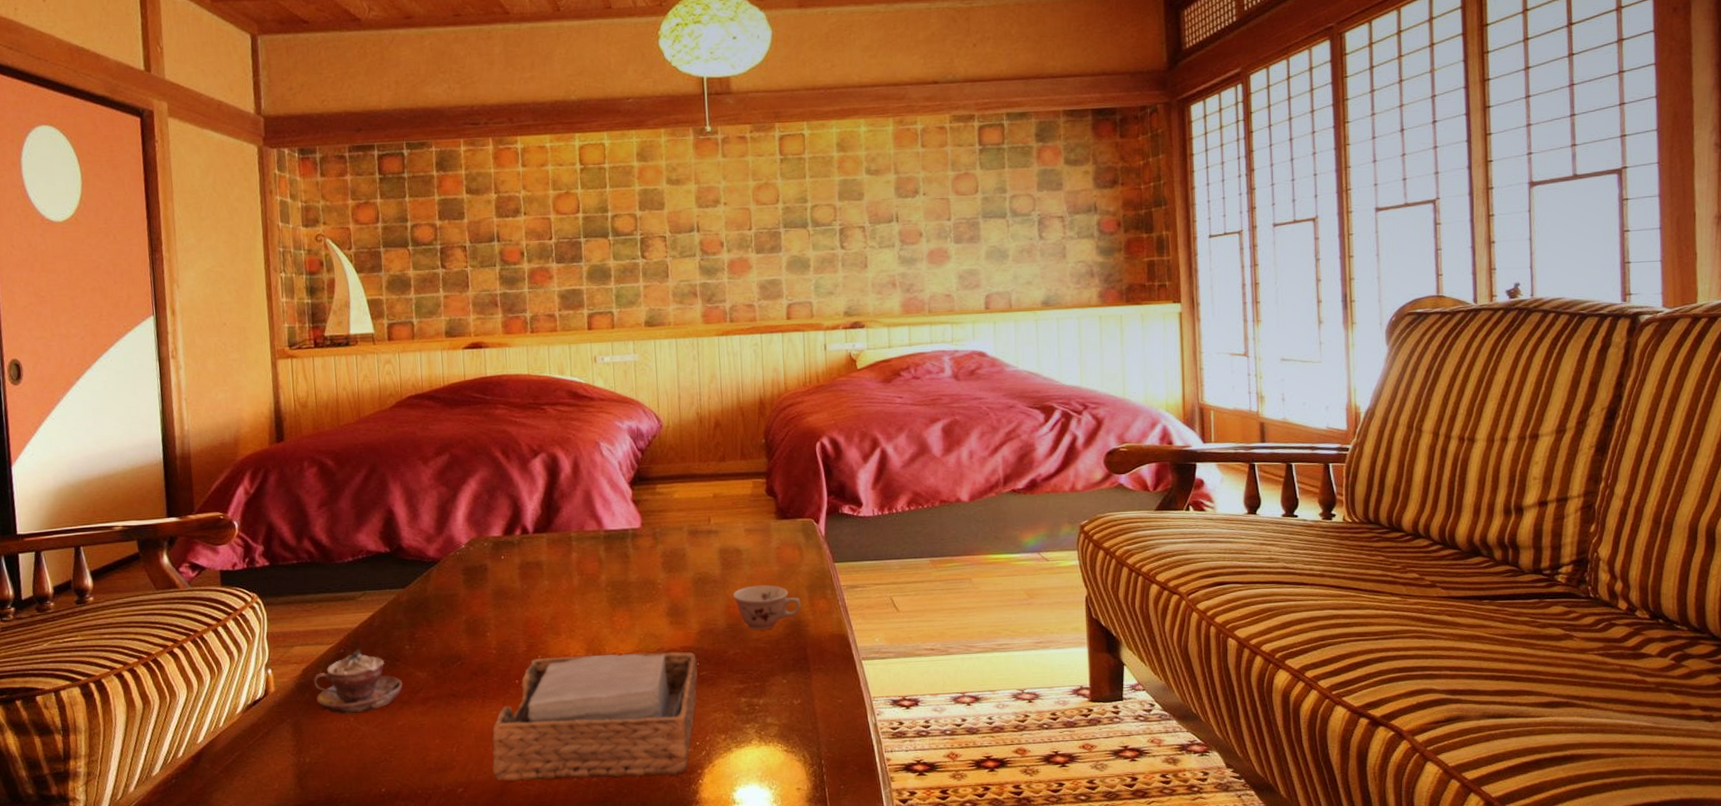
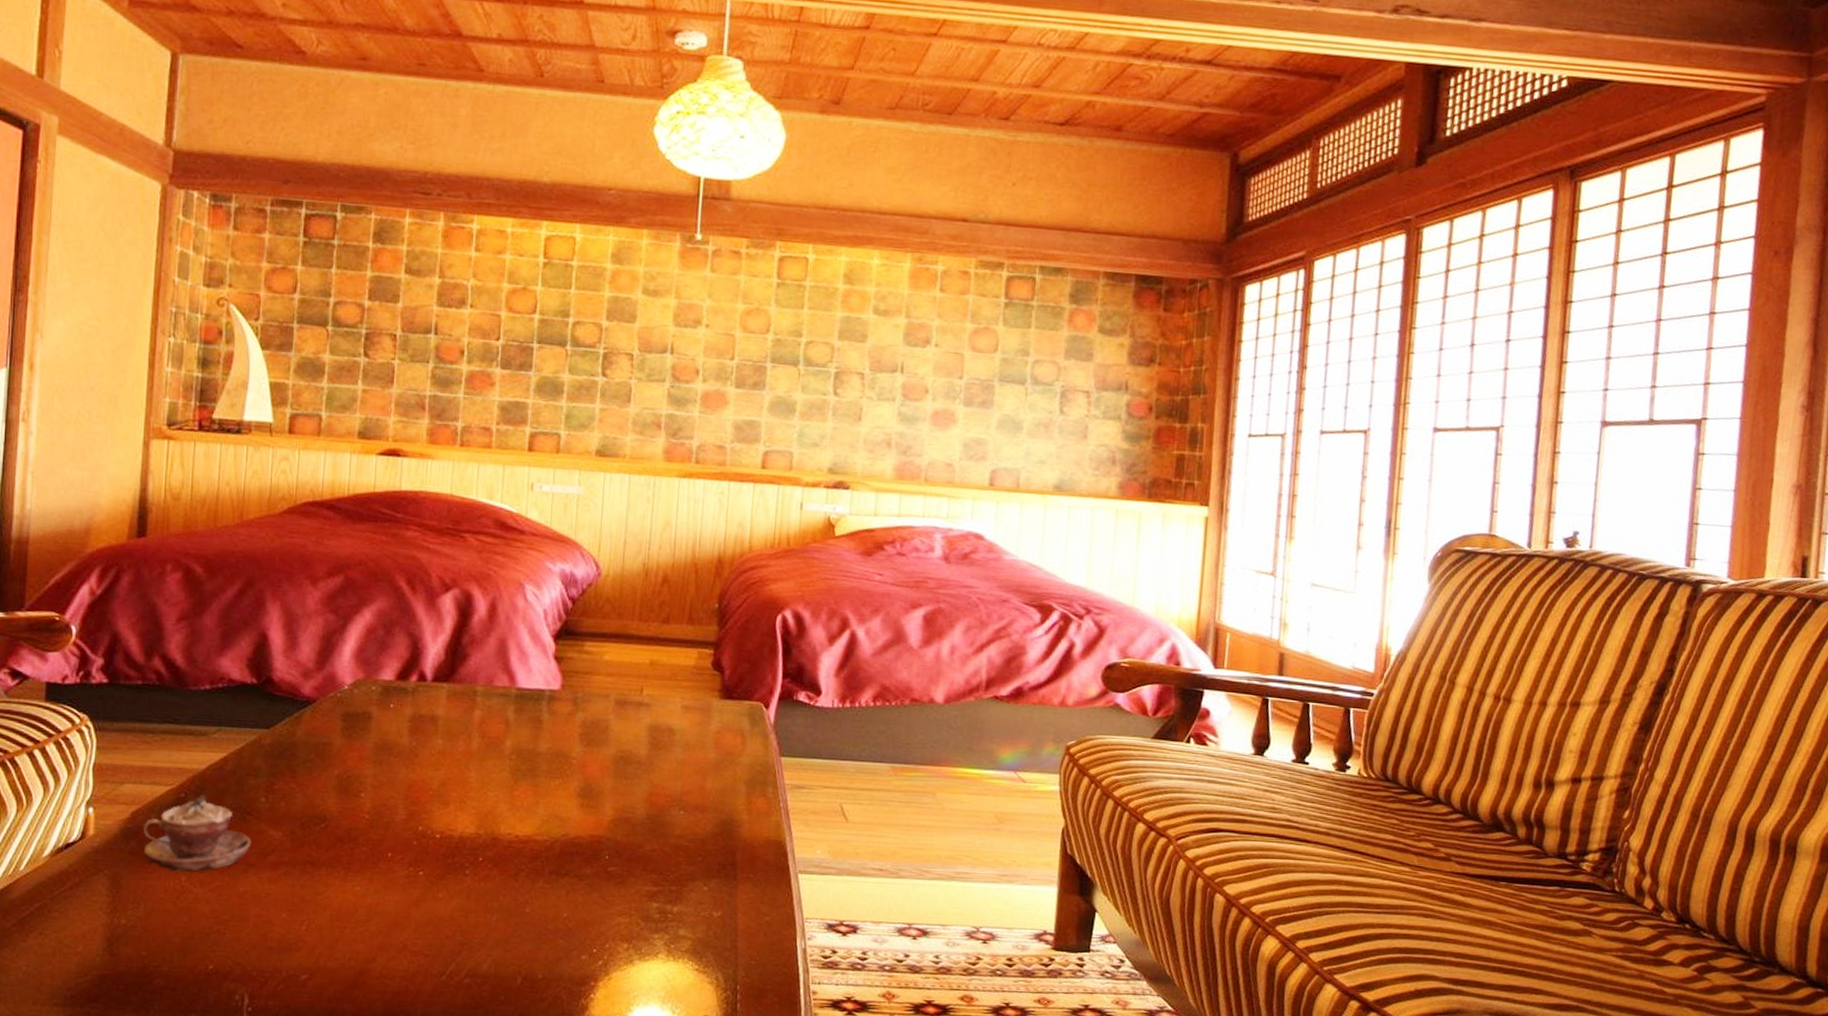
napkin holder: present [492,651,699,781] -> none [347,829,606,985]
teacup: present [732,585,802,631] -> none [657,772,737,827]

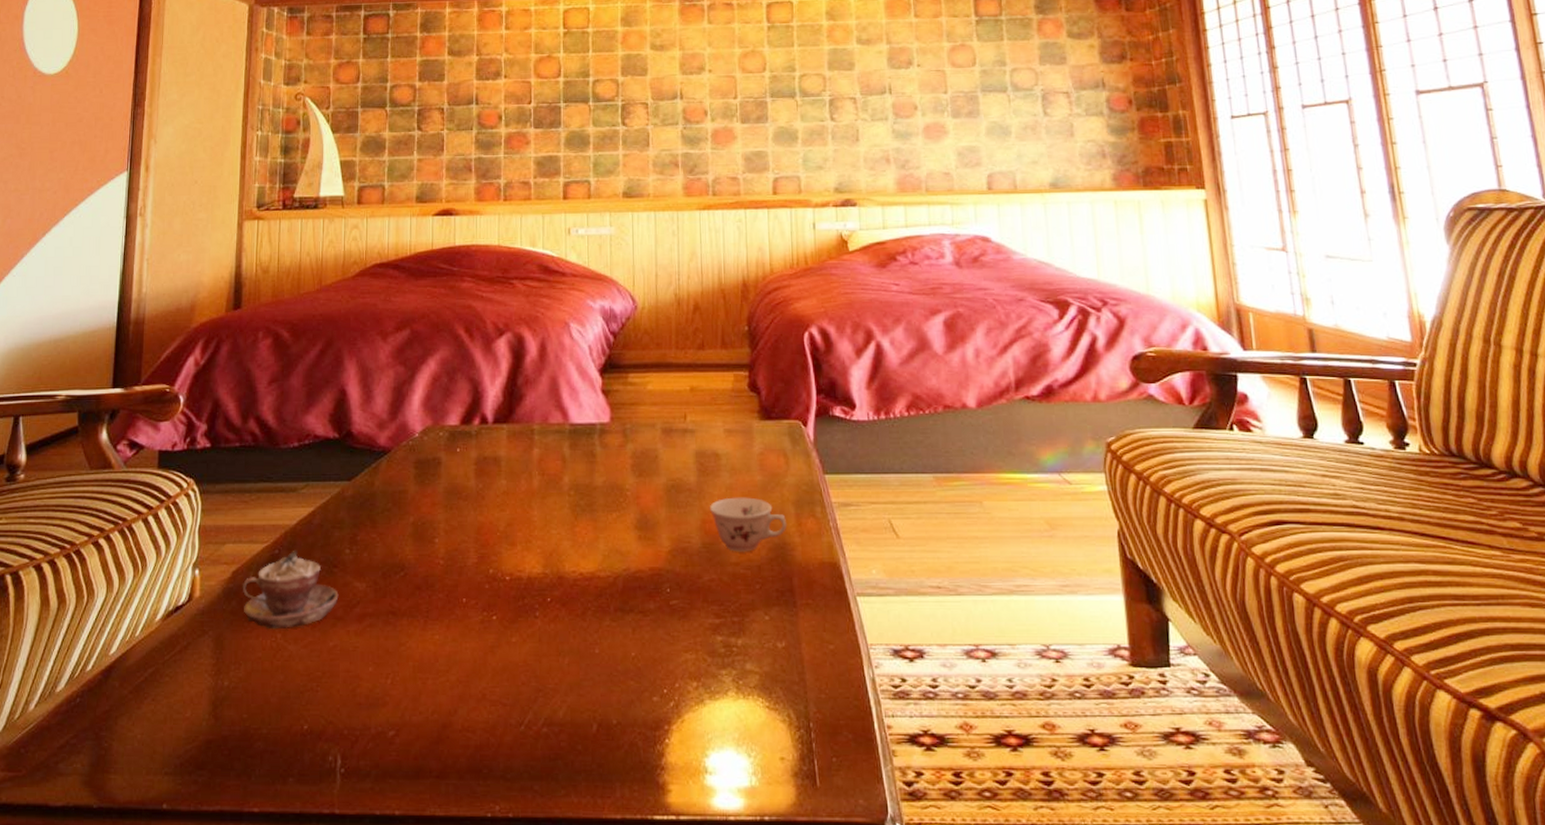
teacup: none [657,772,737,827] -> present [709,497,787,553]

